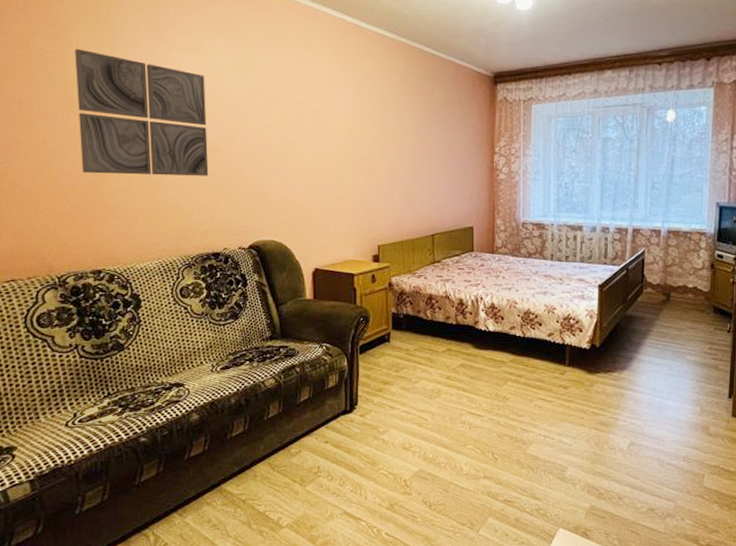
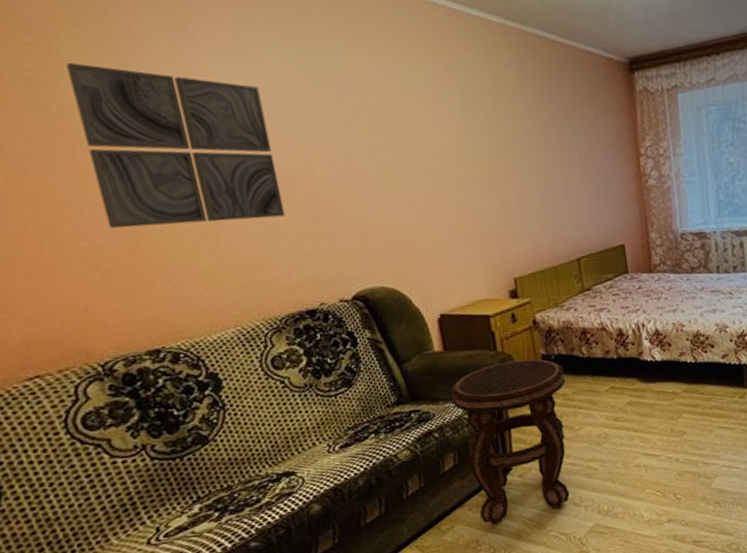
side table: none [313,314,410,456] -> present [450,359,570,526]

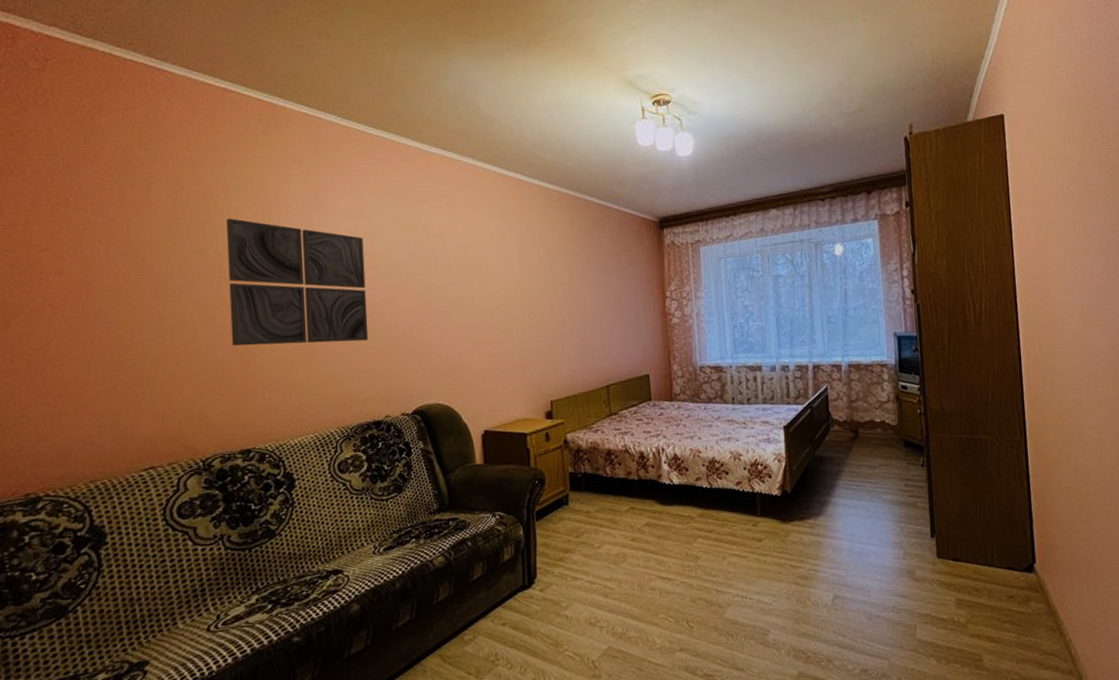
side table: present [450,359,570,526] -> none [485,476,590,640]

